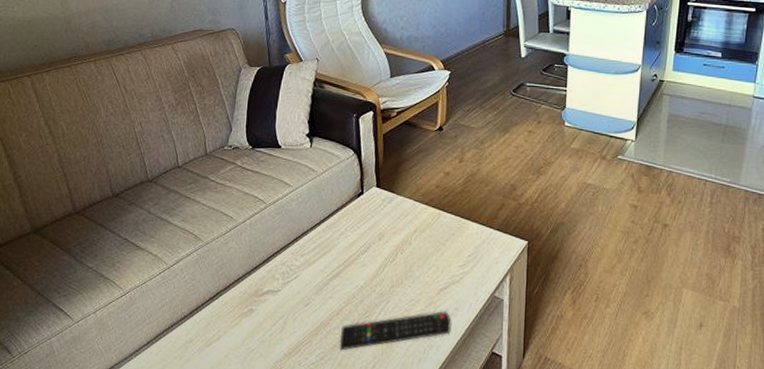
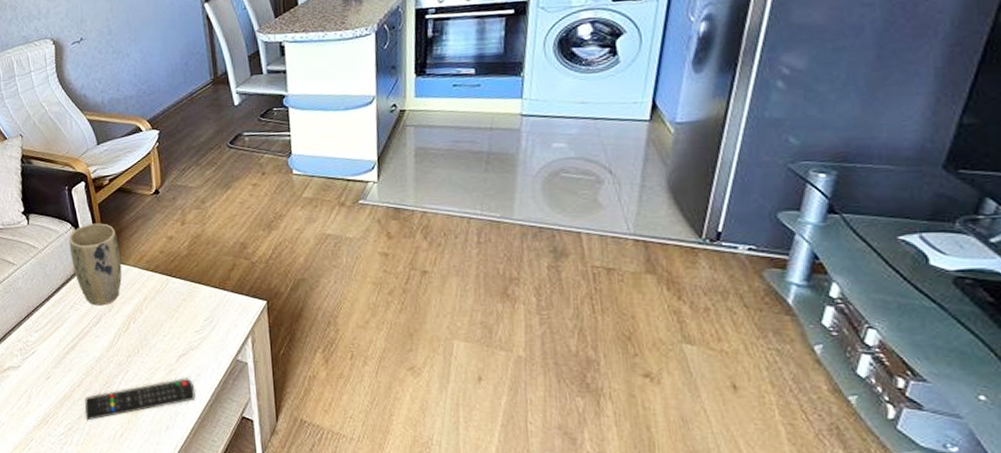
plant pot: none [348,152,398,235] -> present [69,223,122,306]

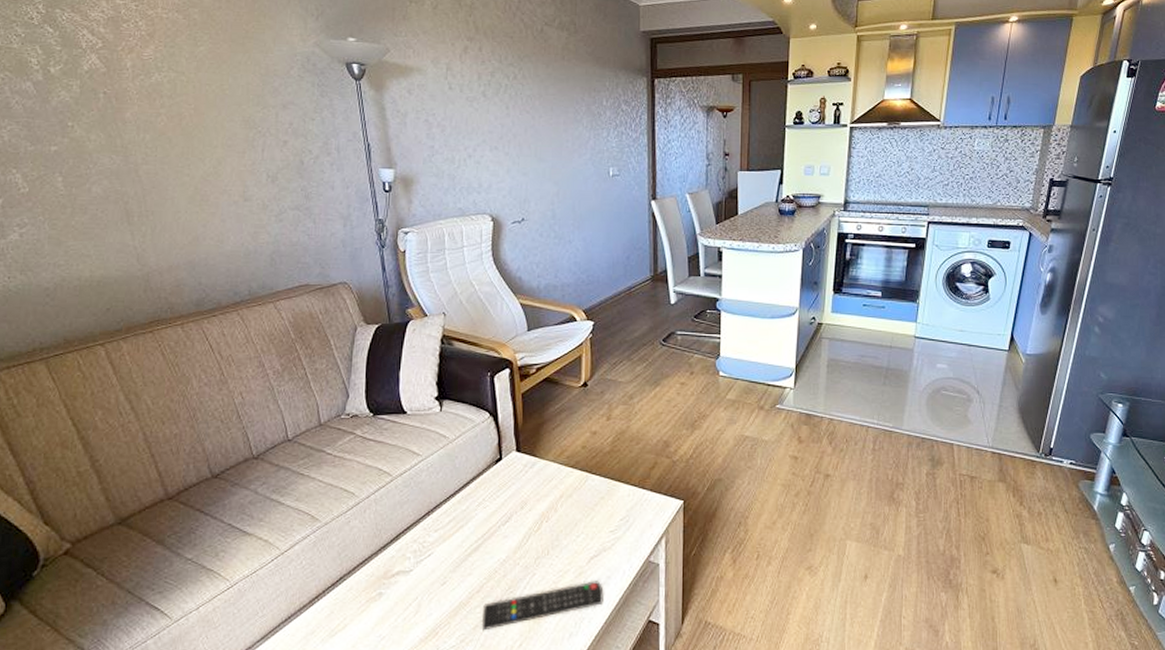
plant pot: present [69,223,122,306] -> none [485,414,540,503]

